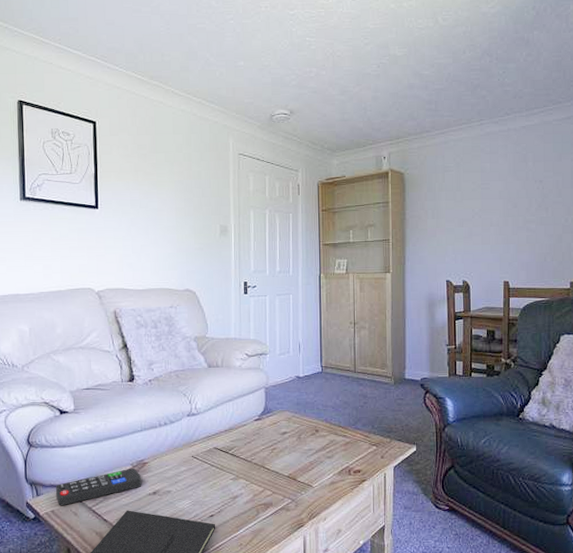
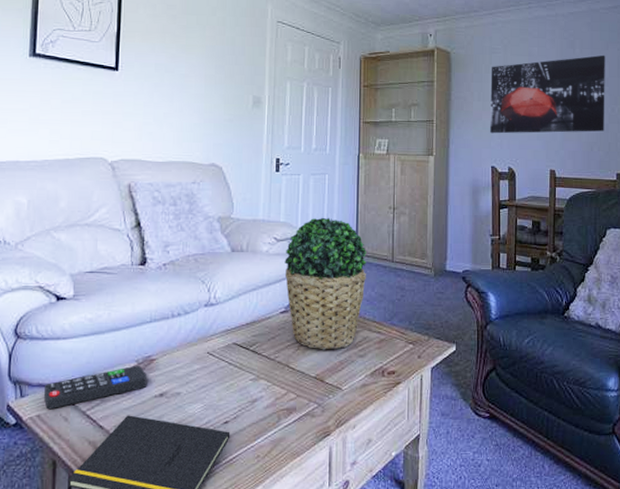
potted plant: none [256,333,331,453] -> present [285,217,366,350]
wall art: none [444,166,559,249] -> present [490,55,605,134]

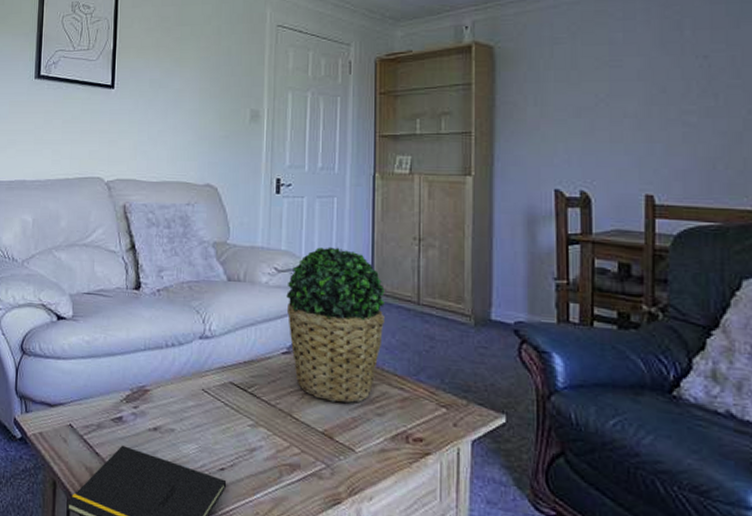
remote control: present [43,366,148,410] -> none [45,394,142,429]
wall art: present [490,55,605,134] -> none [552,36,736,148]

